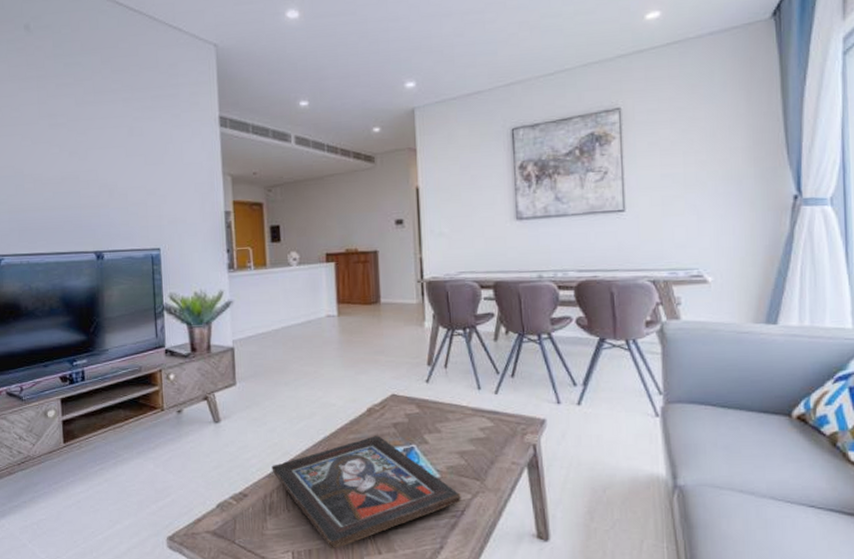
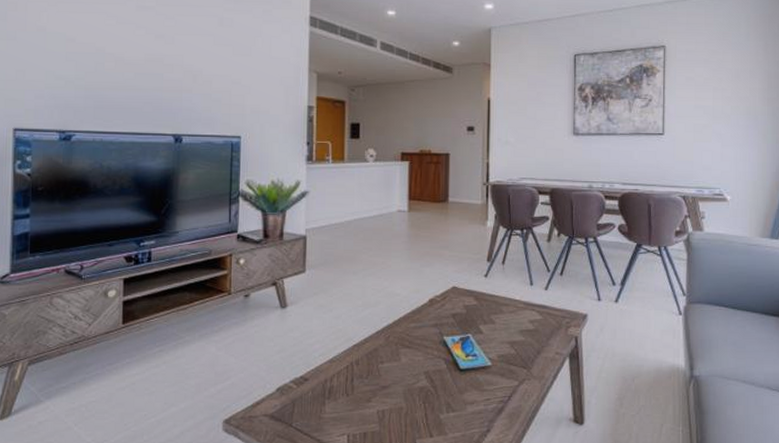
religious icon: present [271,436,461,550] -> none [334,325,509,433]

